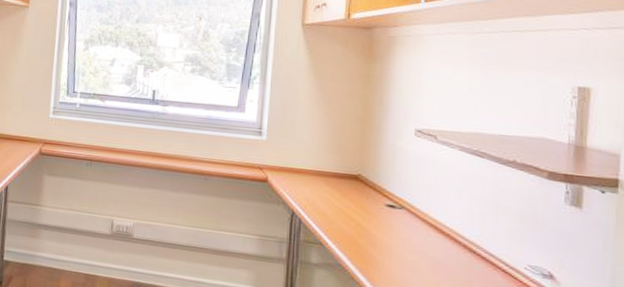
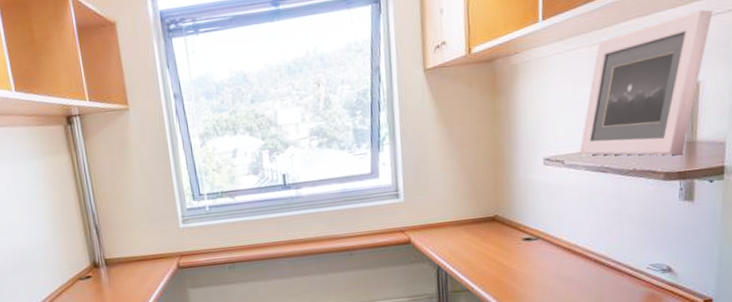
picture frame: none [455,21,607,158] -> present [580,9,713,156]

